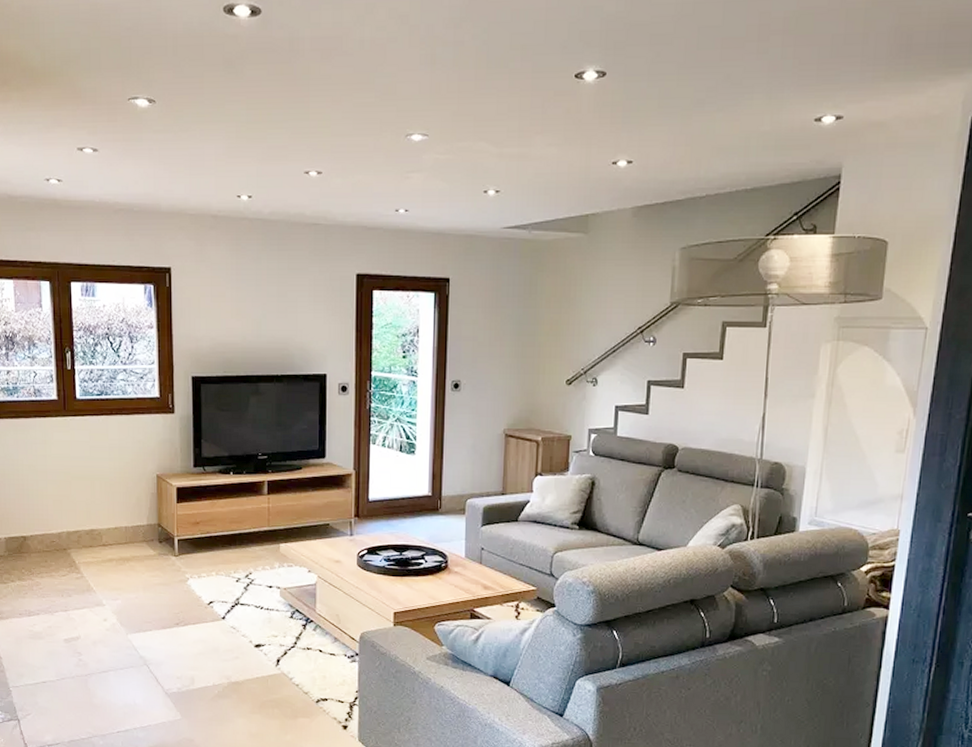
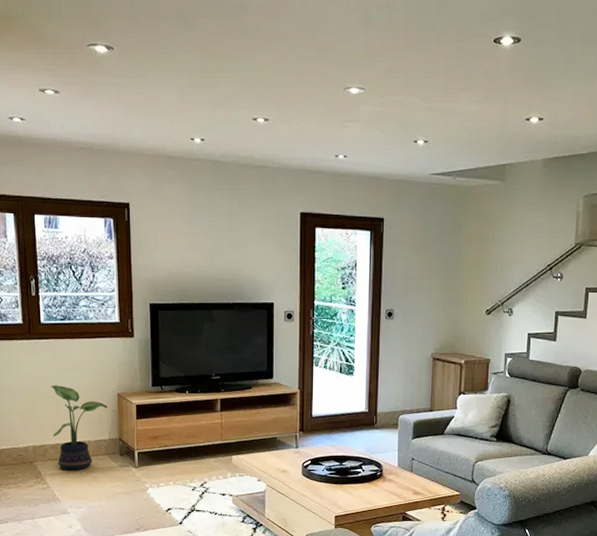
potted plant: none [86,466,146,559] -> present [51,385,107,471]

